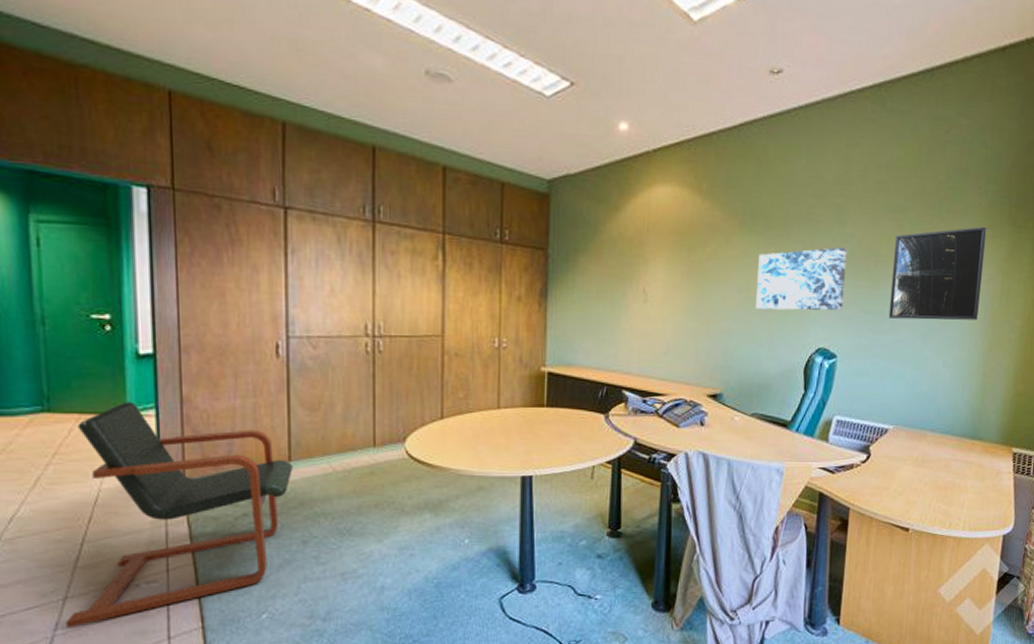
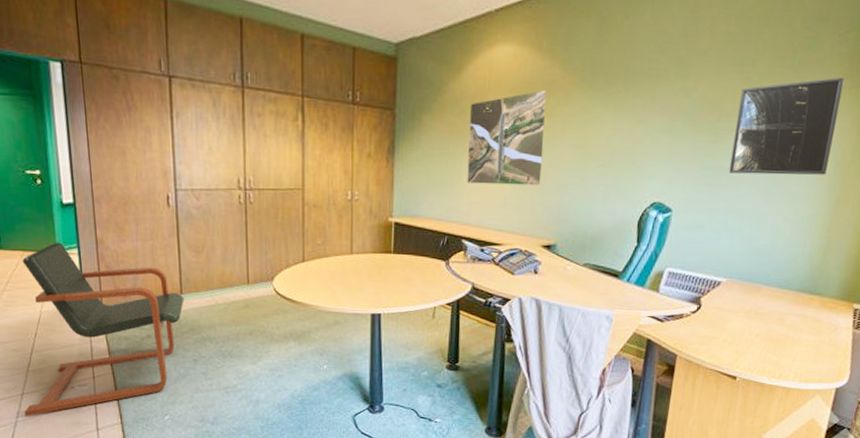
map: none [627,233,708,332] -> present [467,90,547,186]
wall art: present [756,246,847,311] -> none [592,101,689,166]

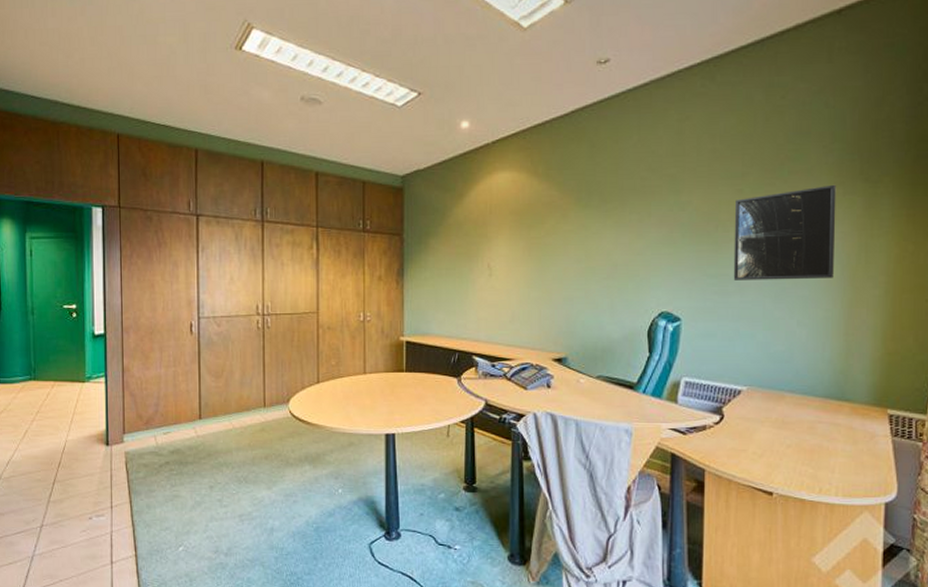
armchair: present [22,242,184,416] -> none [41,371,203,550]
map: present [467,90,547,186] -> none [474,211,547,301]

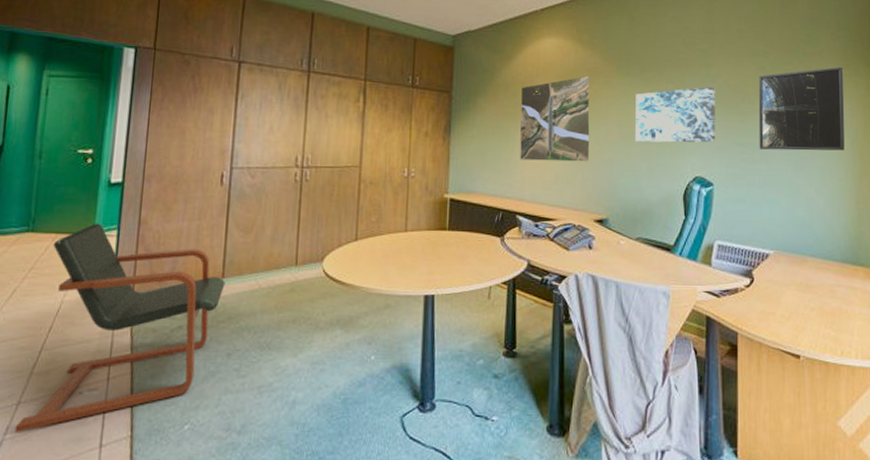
armchair: none [41,371,203,550] -> present [14,223,226,432]
map: none [474,211,547,301] -> present [520,76,590,162]
wall art: none [596,214,685,277] -> present [635,86,716,143]

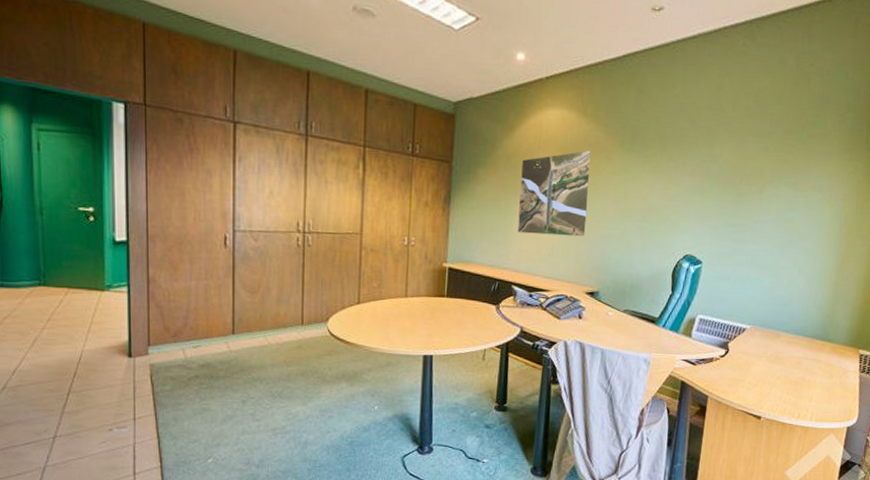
armchair: present [14,223,226,432] -> none [55,279,236,461]
wall art: present [635,86,716,143] -> none [631,166,715,223]
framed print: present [758,66,845,151] -> none [750,150,845,235]

